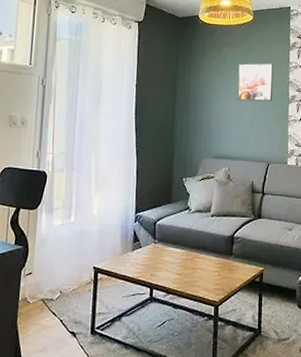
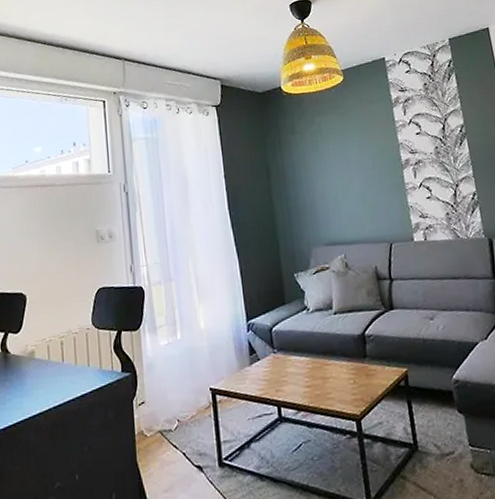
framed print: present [236,62,274,102] -> none [336,125,383,176]

